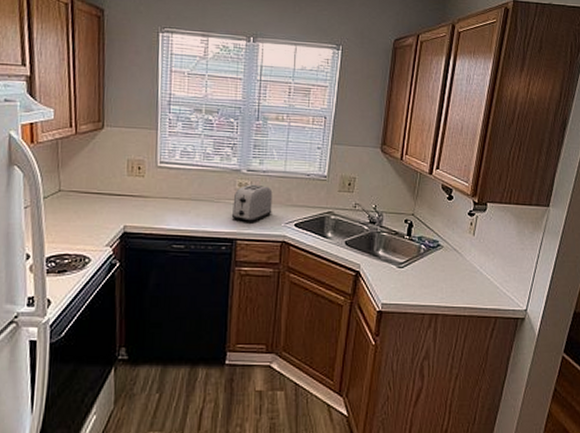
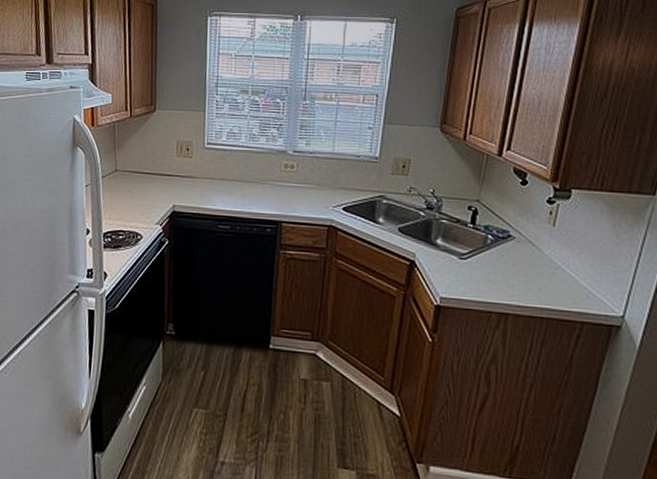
toaster: present [231,184,273,223] -> none [276,165,320,206]

